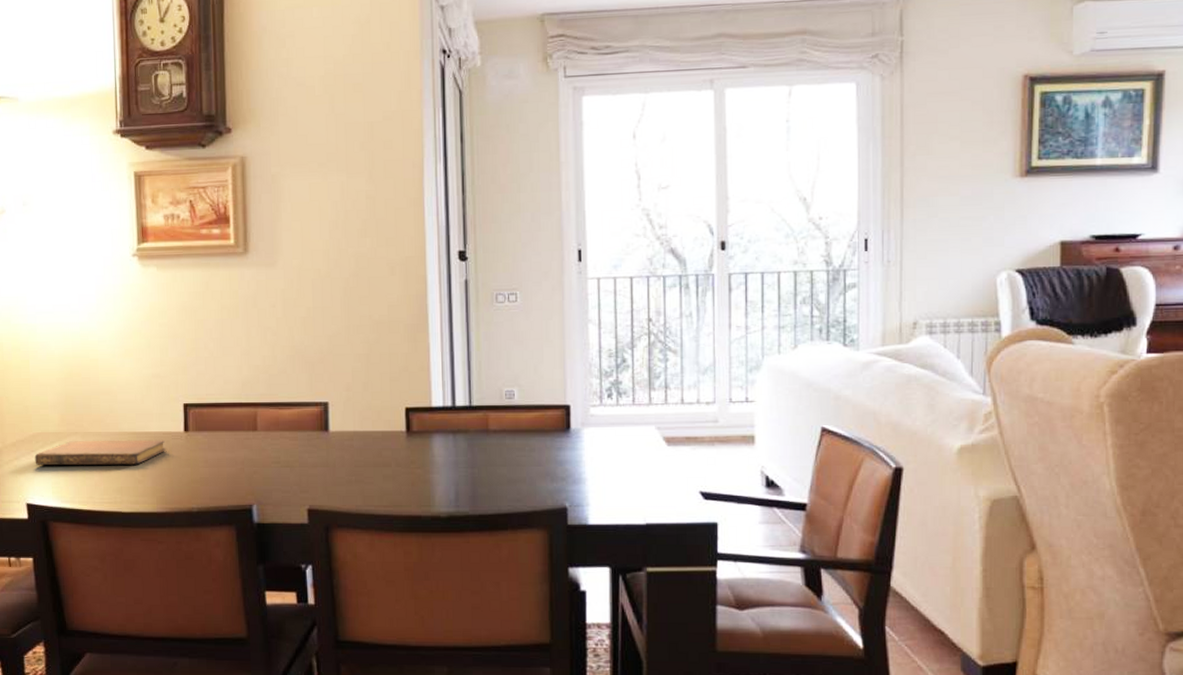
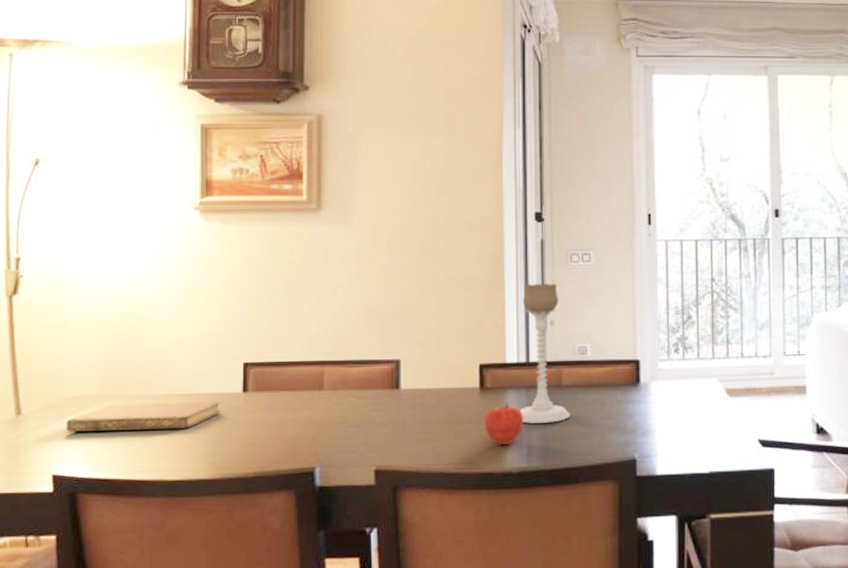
fruit: none [412,447,451,490] -> present [485,403,524,446]
candle holder: none [447,325,498,468] -> present [520,283,570,424]

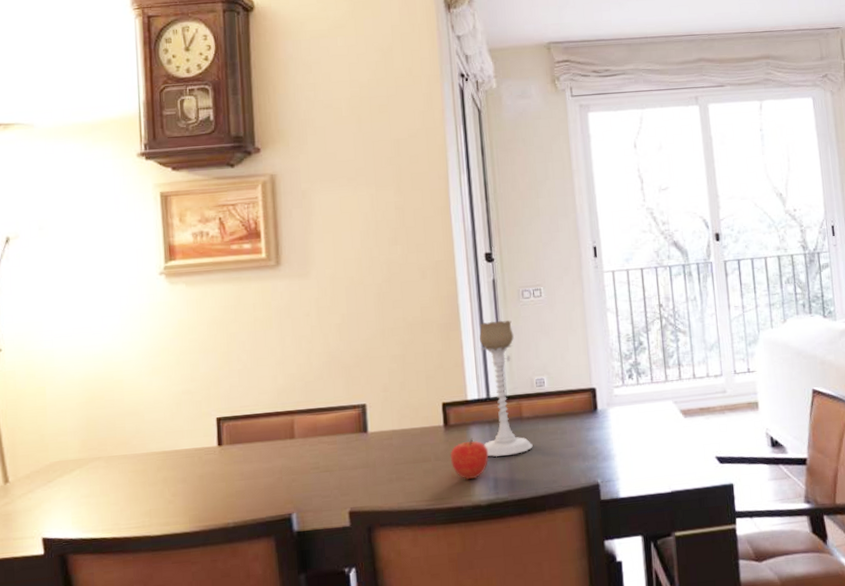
notebook: present [66,401,221,432] -> none [52,457,198,496]

